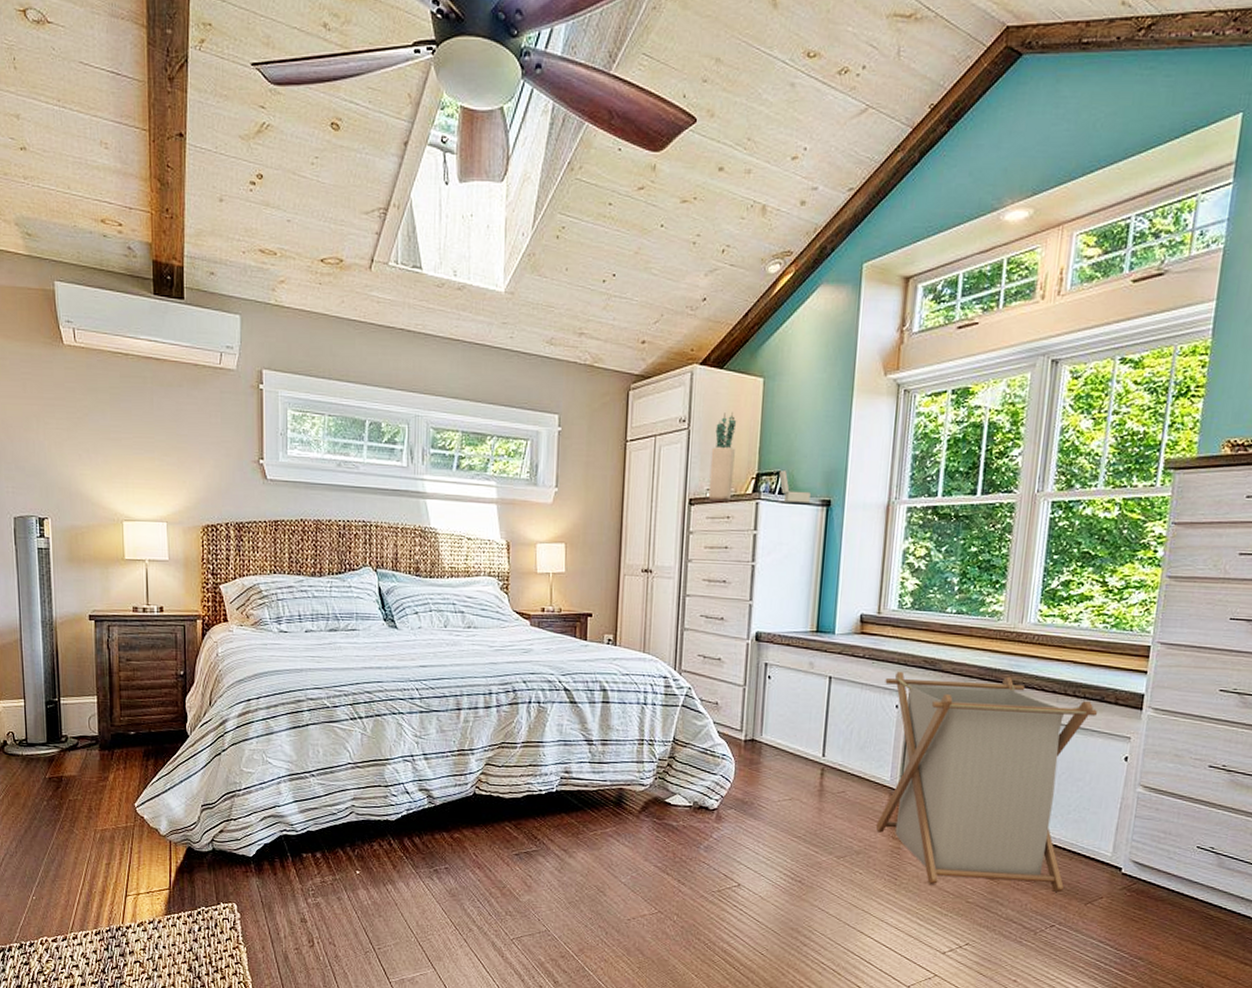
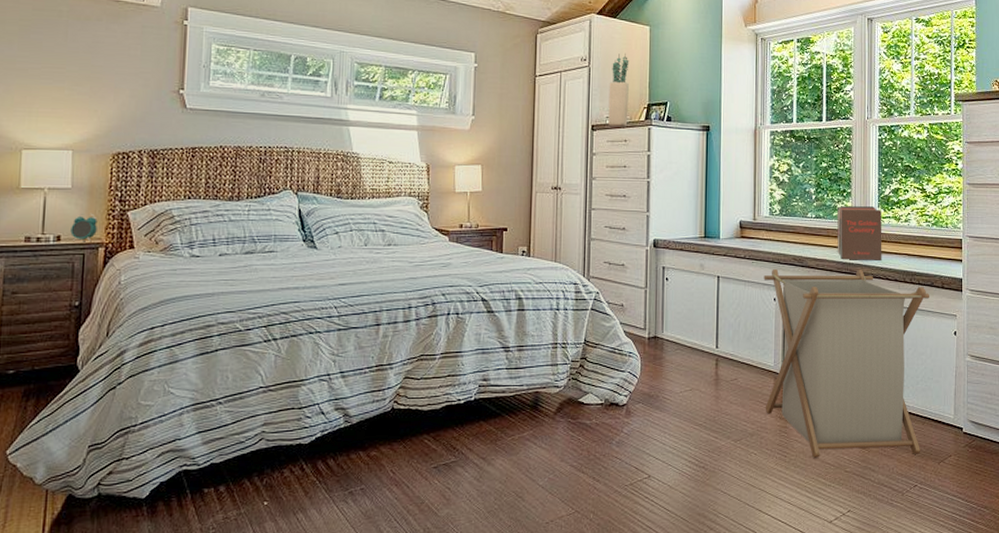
alarm clock: none [171,585,194,614] -> present [70,213,98,242]
jewelry box: present [773,469,817,505] -> none [662,100,699,130]
books: none [980,600,1044,668] -> present [837,206,882,260]

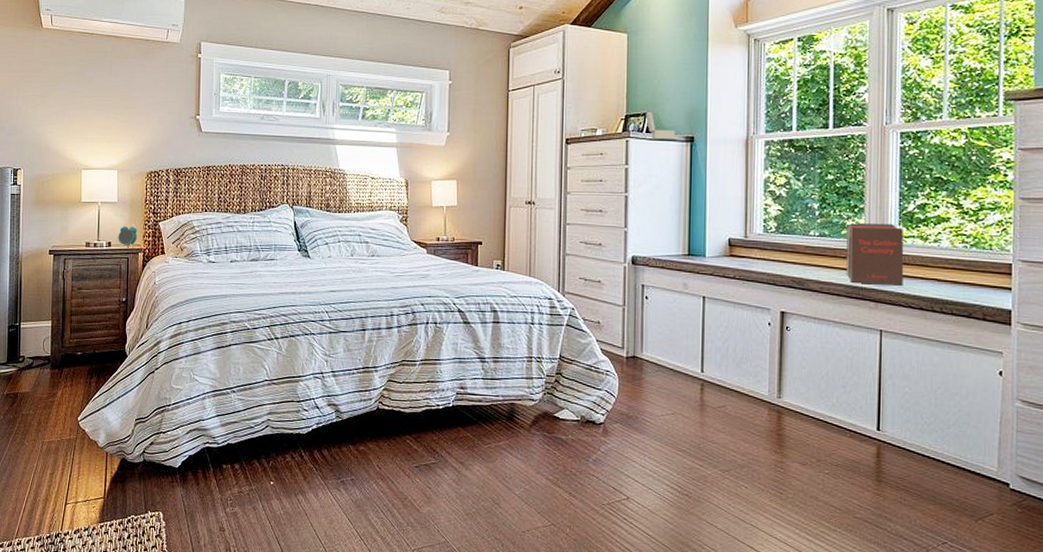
vase: present [608,53,629,127] -> none [583,63,605,140]
jewelry box: none [662,100,699,130] -> present [640,111,682,141]
laundry basket: present [763,269,929,458] -> none [756,291,966,508]

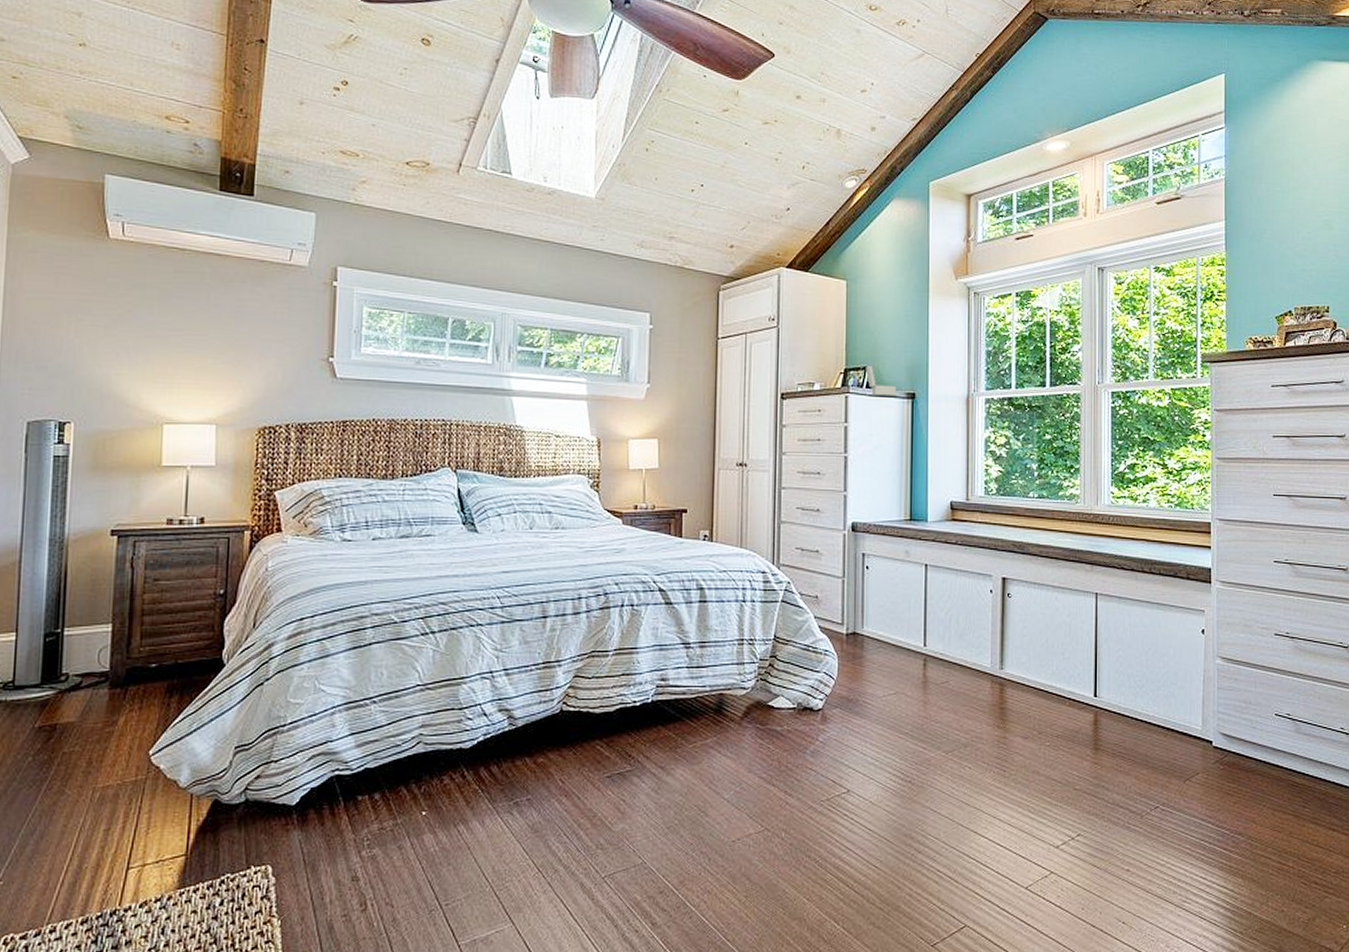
alarm clock: present [118,223,137,248] -> none [214,493,243,525]
books: present [846,223,904,286] -> none [1063,484,1116,547]

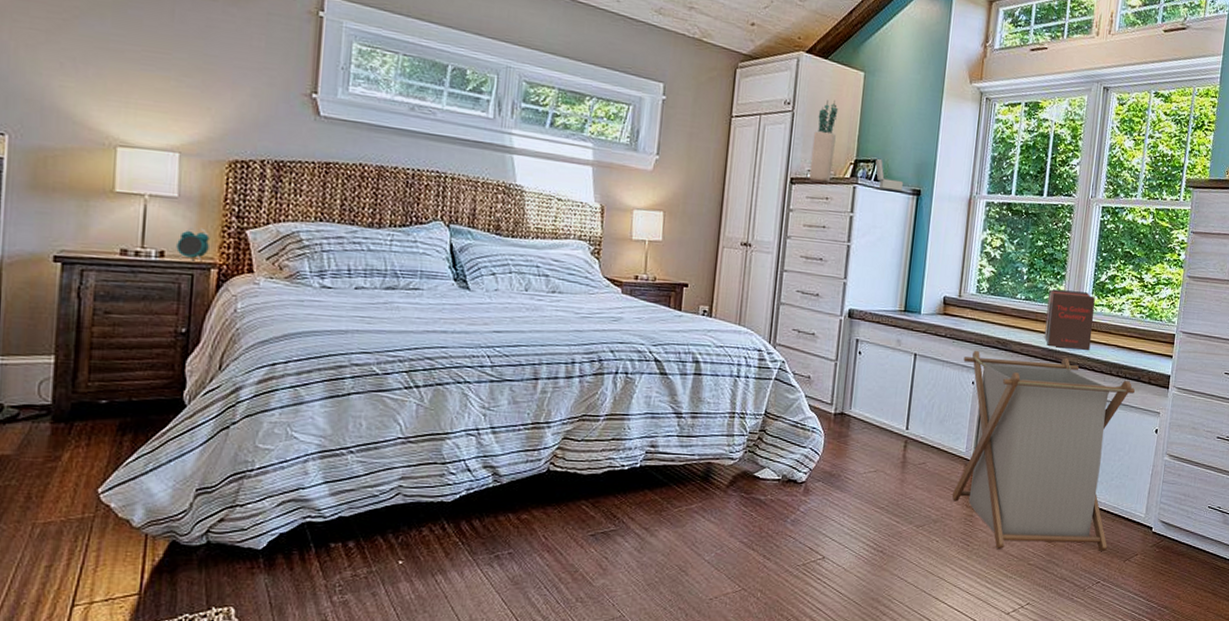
alarm clock: none [214,493,243,525] -> present [176,227,210,262]
vase: none [799,311,823,396] -> present [809,99,839,184]
laundry basket: none [978,556,1172,773] -> present [952,351,1135,551]
books: none [1063,484,1116,547] -> present [1044,289,1095,350]

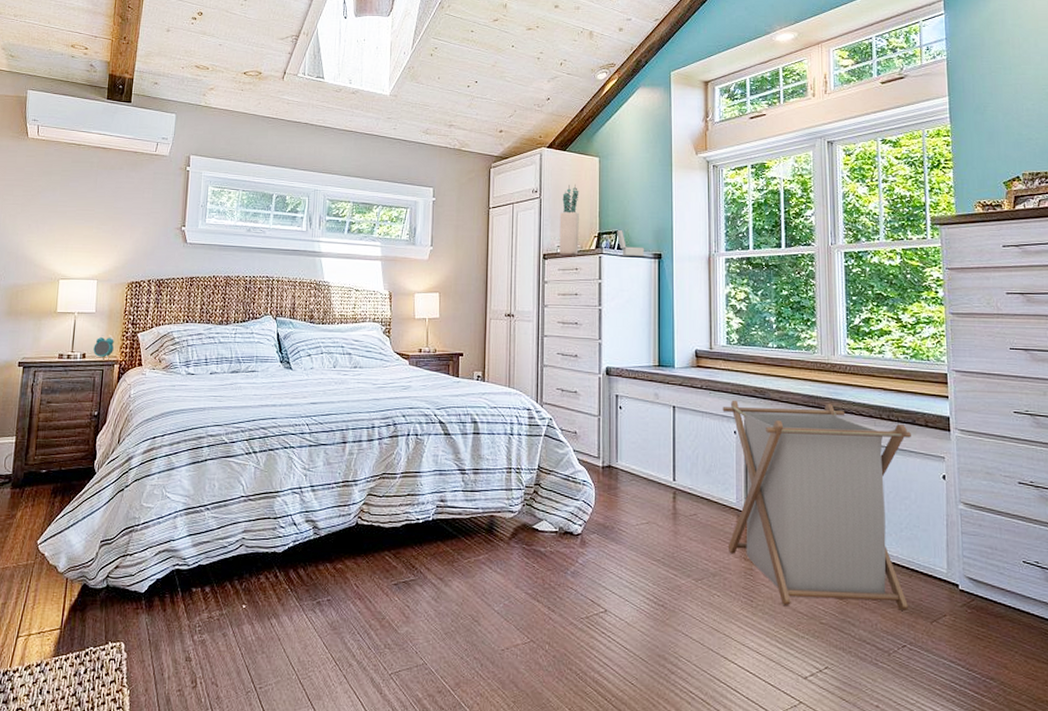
books: present [1044,289,1095,350] -> none [801,336,854,395]

